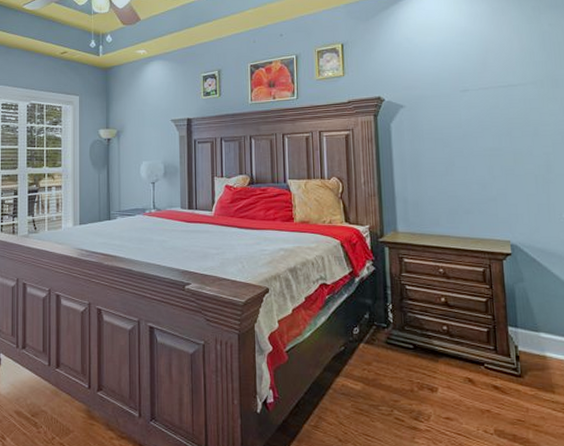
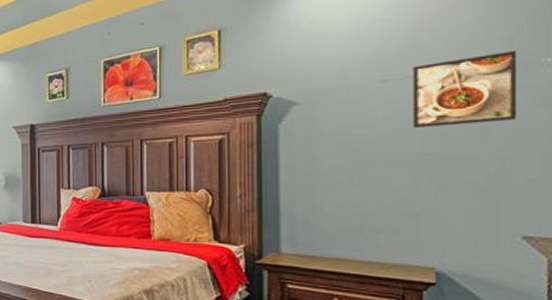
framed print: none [483,72,554,129] -> present [412,51,516,129]

